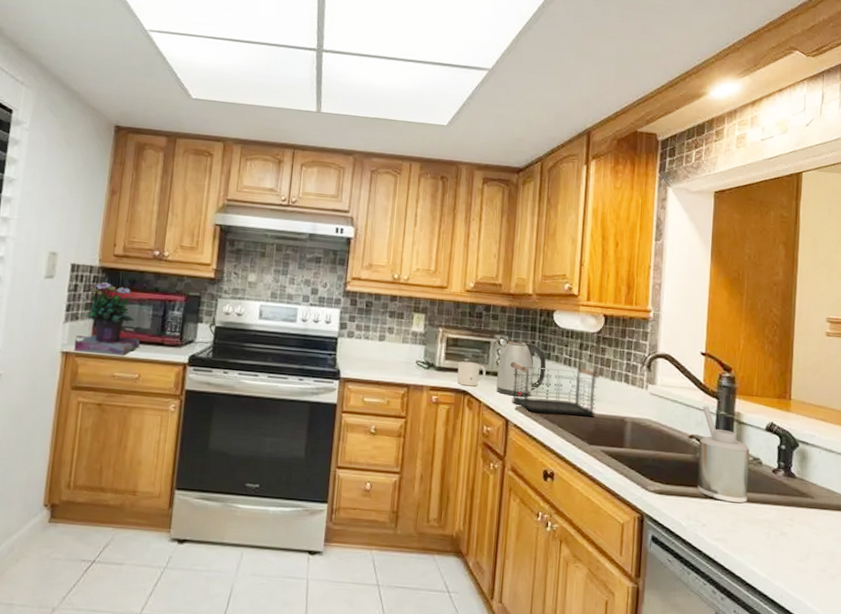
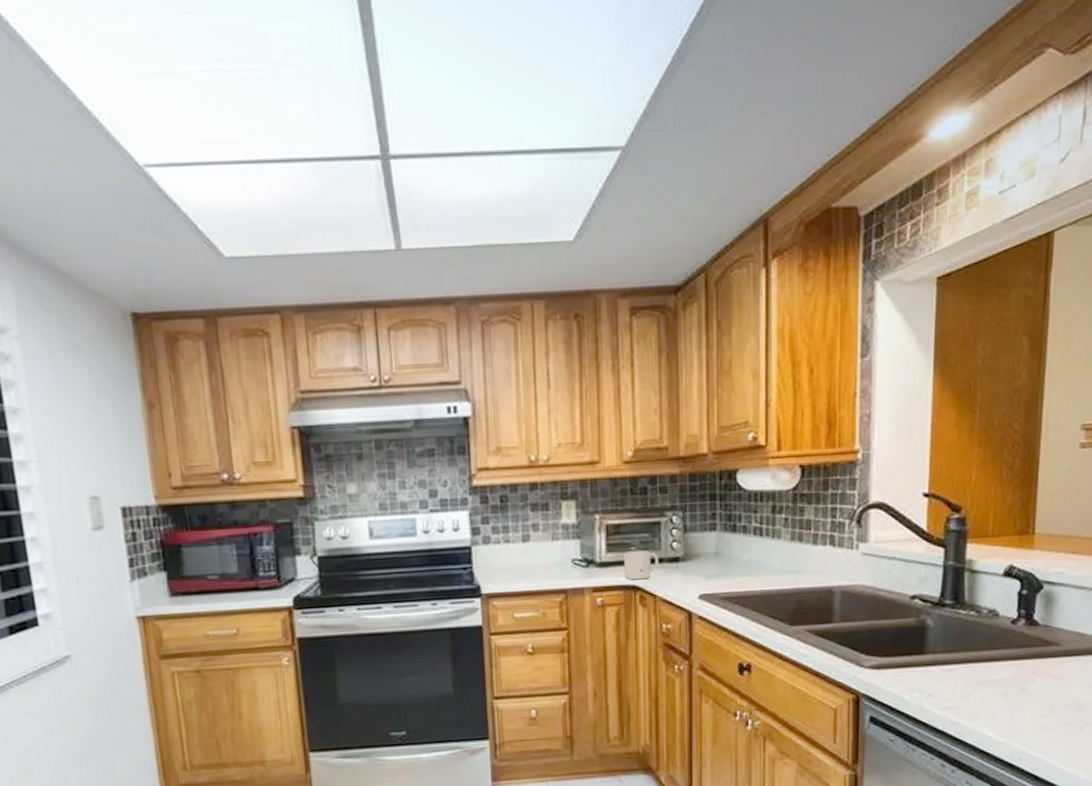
potted flower: present [74,282,140,357] -> none [149,524,230,615]
kettle: present [496,340,546,397] -> none [672,514,731,584]
dish rack: present [510,362,601,418] -> none [687,535,800,600]
soap dispenser: present [697,406,750,504] -> none [921,558,984,666]

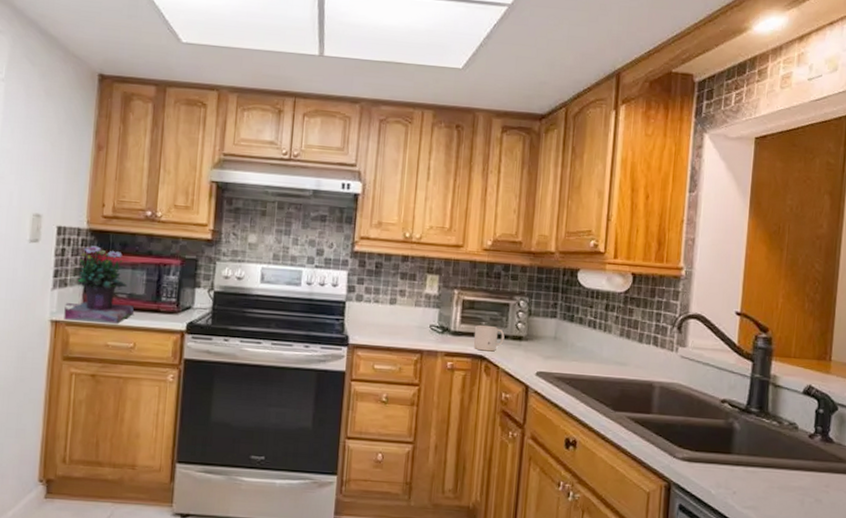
potted flower: none [149,524,230,615] -> present [64,246,134,325]

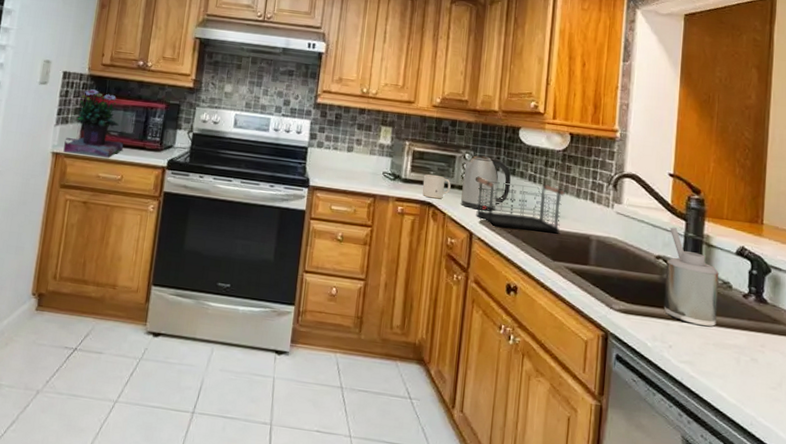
kettle: none [516,301,569,362] -> present [461,155,511,211]
dish rack: none [530,325,628,383] -> present [475,176,566,234]
soap dispenser: none [728,369,785,471] -> present [663,227,719,328]

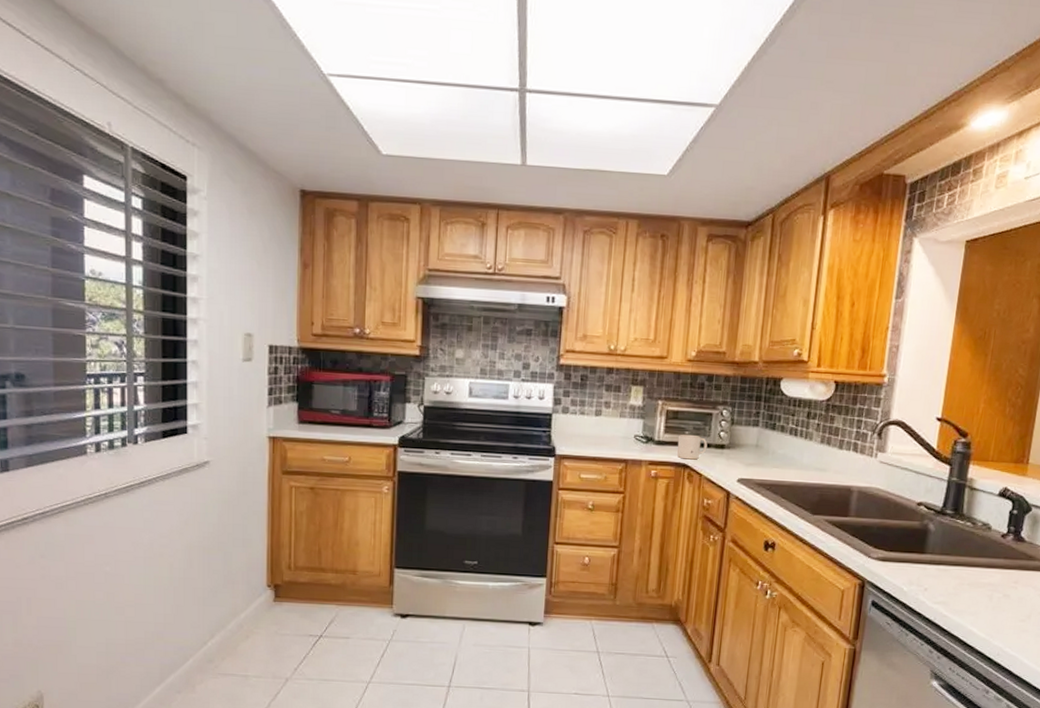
potted flower: present [63,89,124,159] -> none [281,364,347,440]
kettle: present [461,155,511,211] -> none [718,410,771,469]
dish rack: present [475,176,566,234] -> none [732,433,828,488]
soap dispenser: present [663,227,719,328] -> none [921,473,980,568]

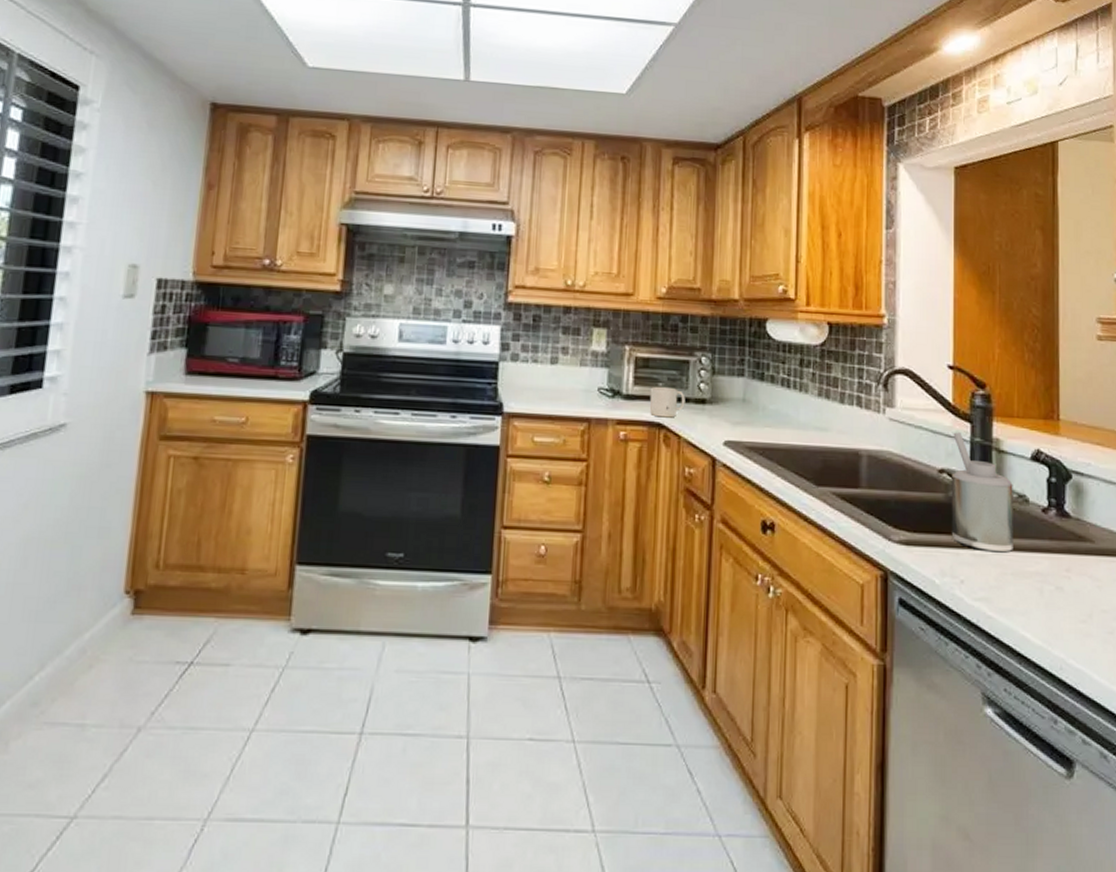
soap dispenser: none [921,473,980,568] -> present [951,432,1013,553]

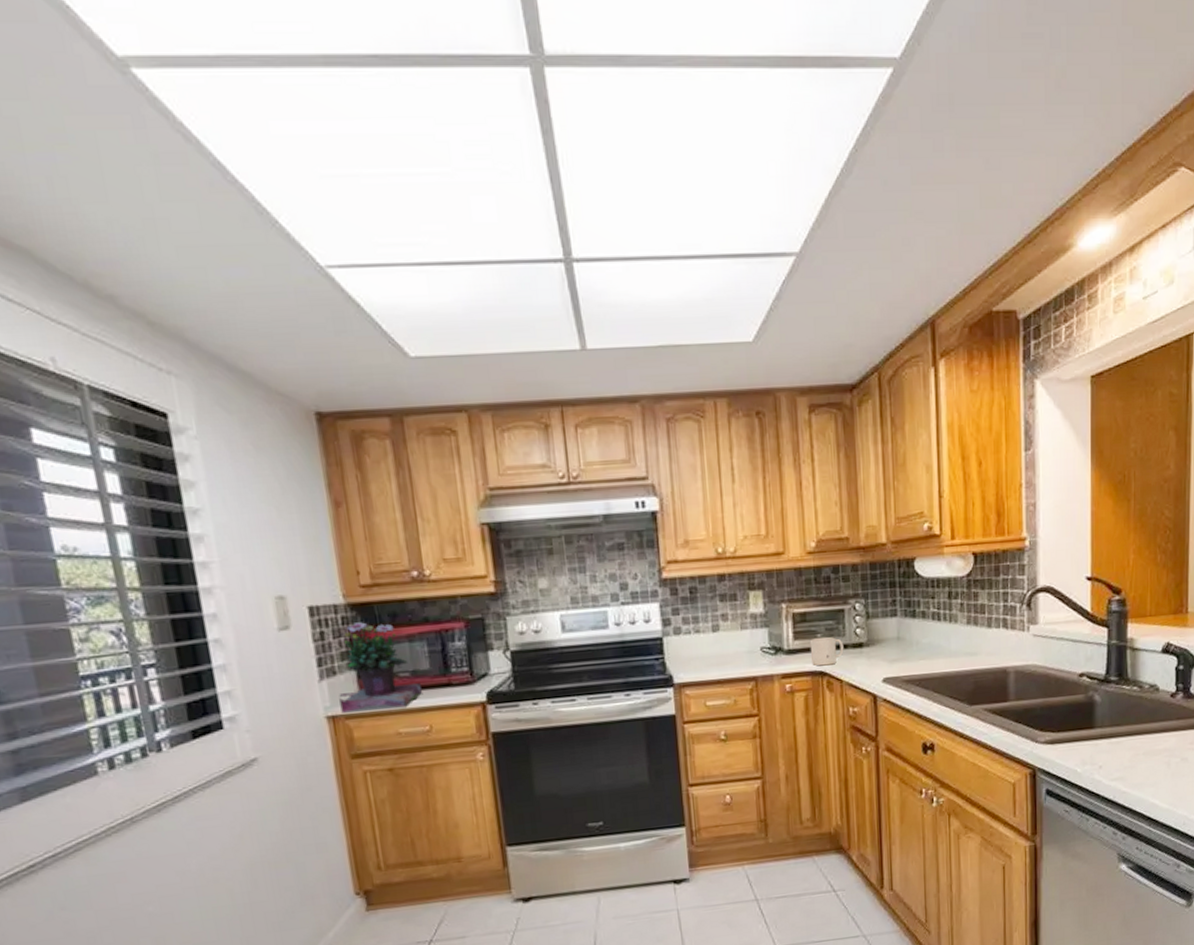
potted flower: none [162,301,247,395] -> present [339,622,422,714]
soap dispenser: present [951,432,1013,553] -> none [1090,637,1145,739]

